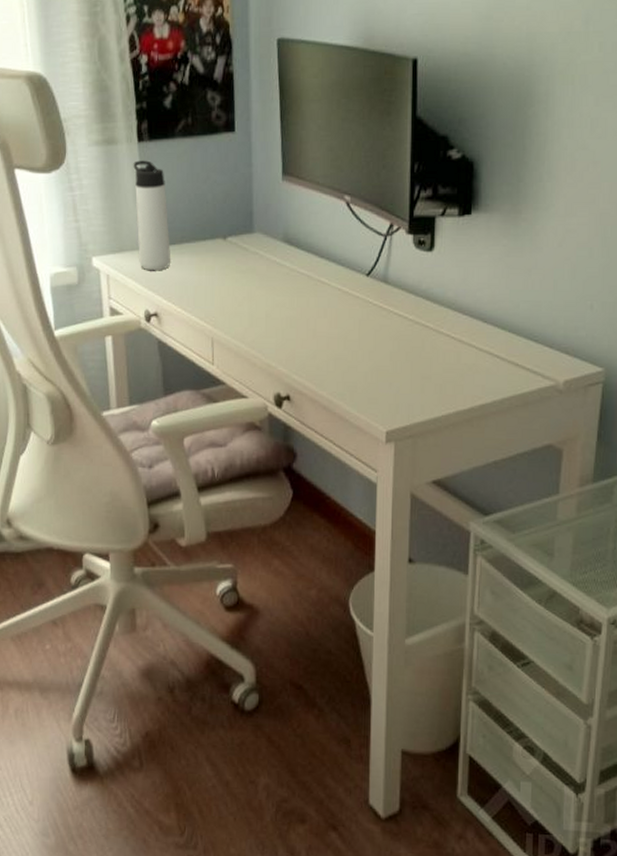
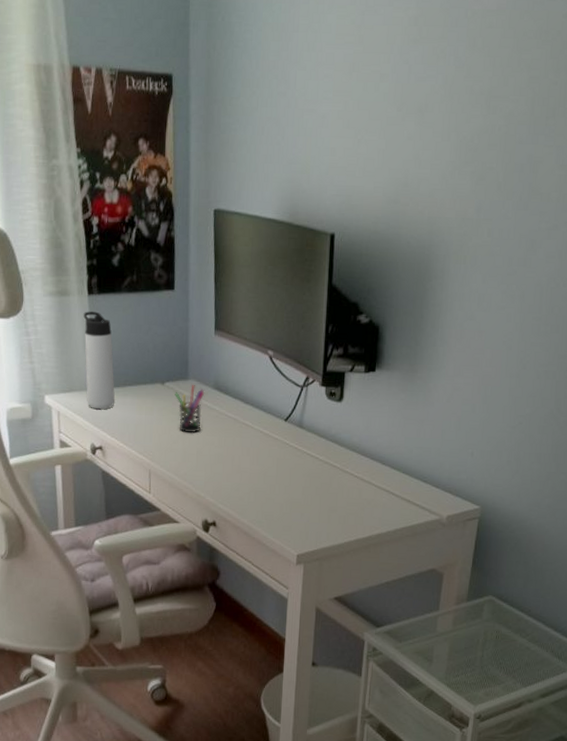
pen holder: none [238,239,273,294] -> present [175,385,205,433]

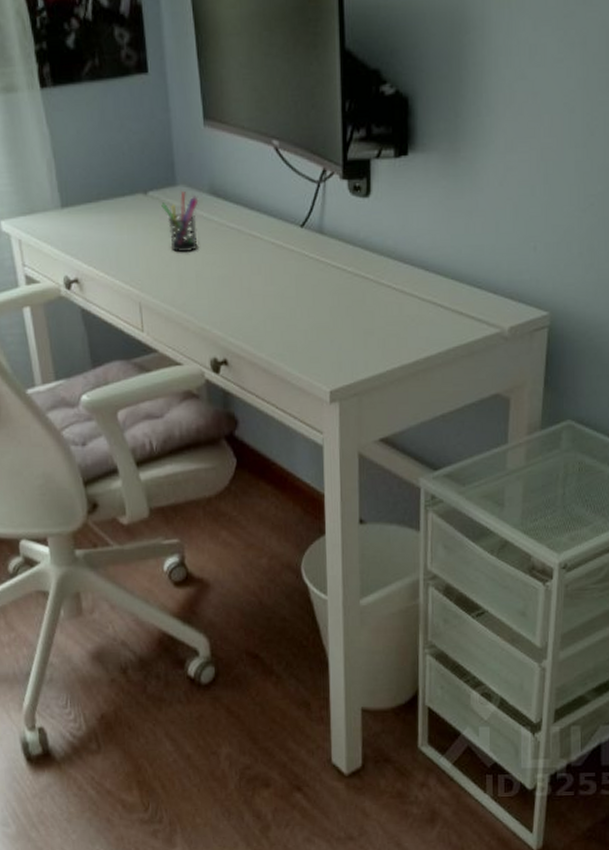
thermos bottle: present [83,311,115,410] -> none [37,109,88,233]

